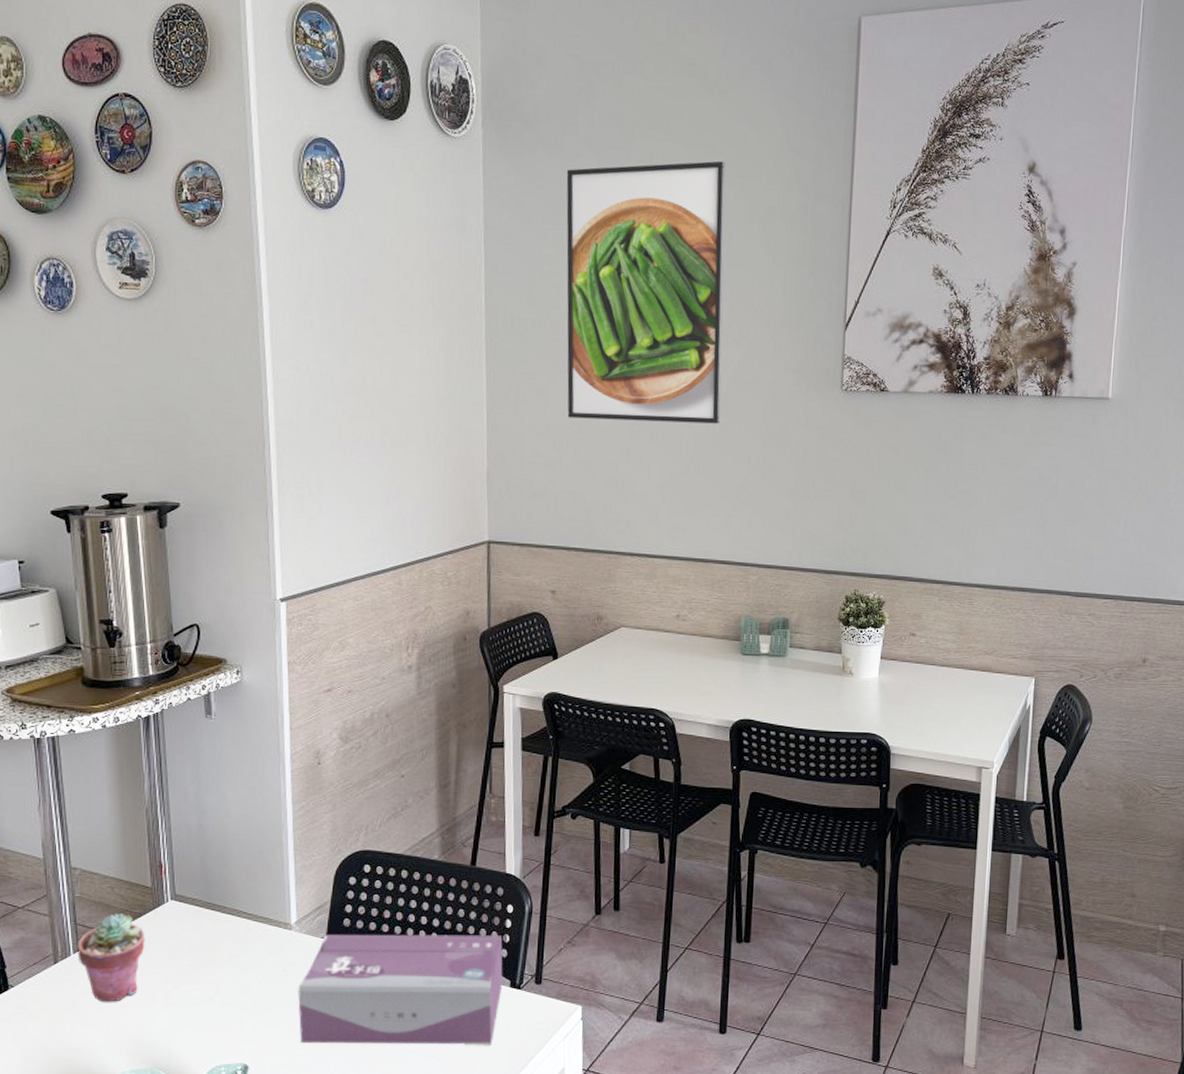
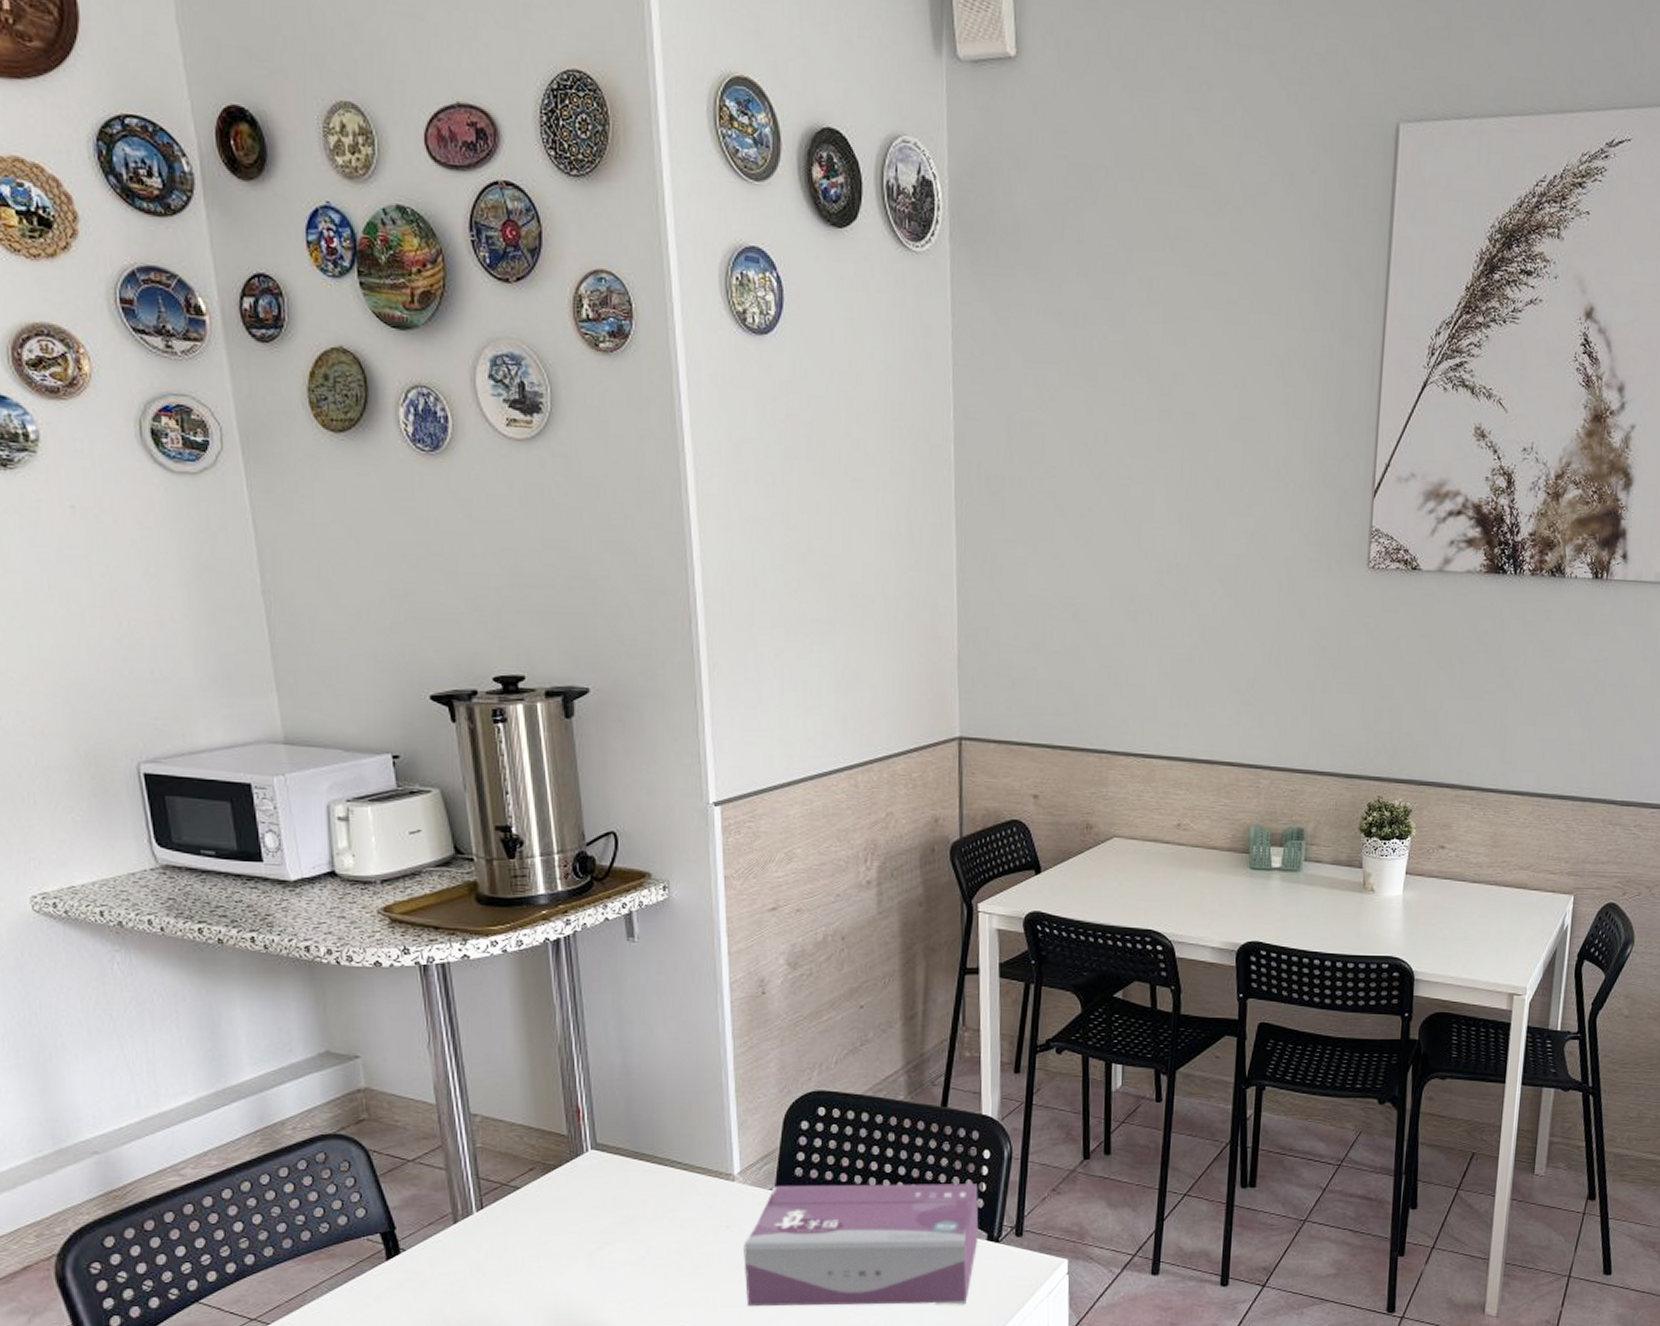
potted succulent: present [77,913,145,1002] -> none [481,1165,562,1266]
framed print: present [566,161,726,424] -> none [1051,292,1239,604]

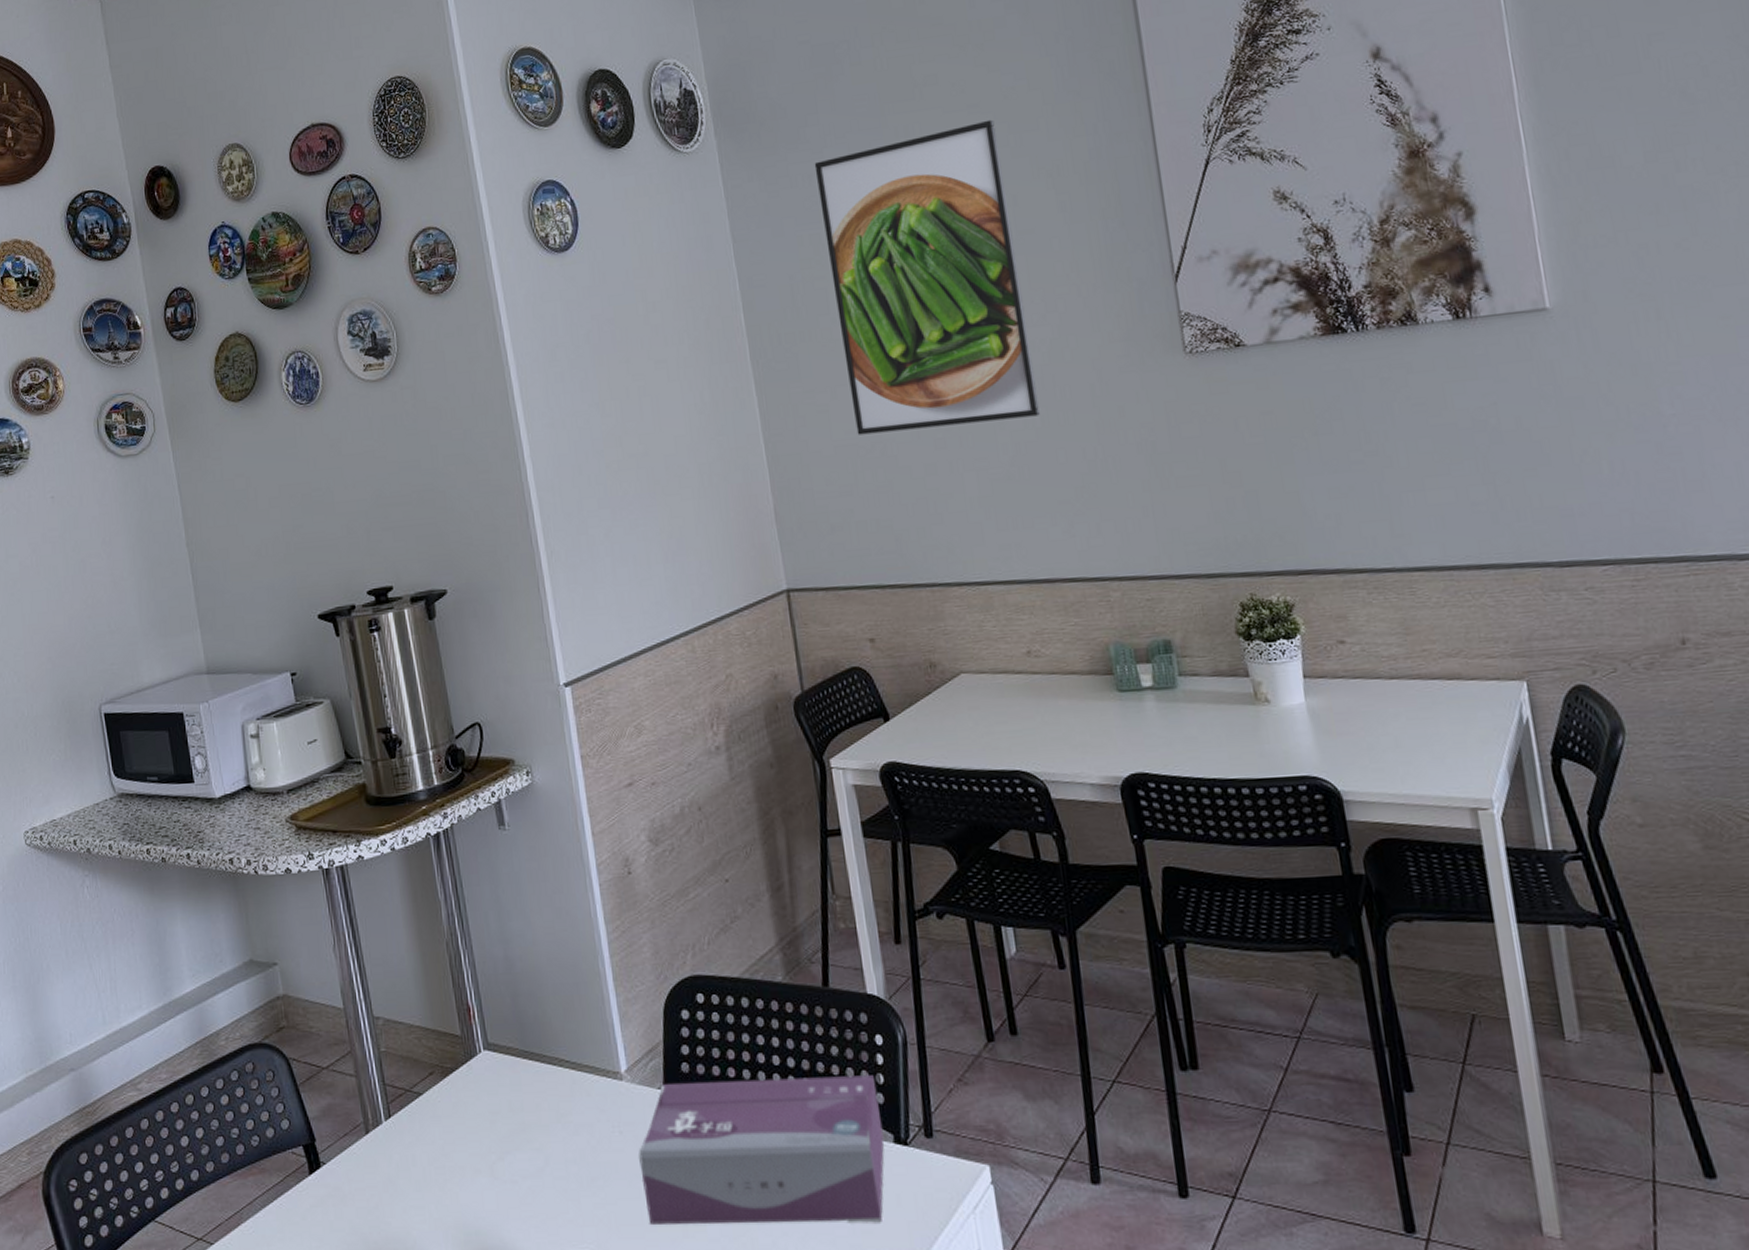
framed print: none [1051,292,1239,604] -> present [814,119,1041,435]

